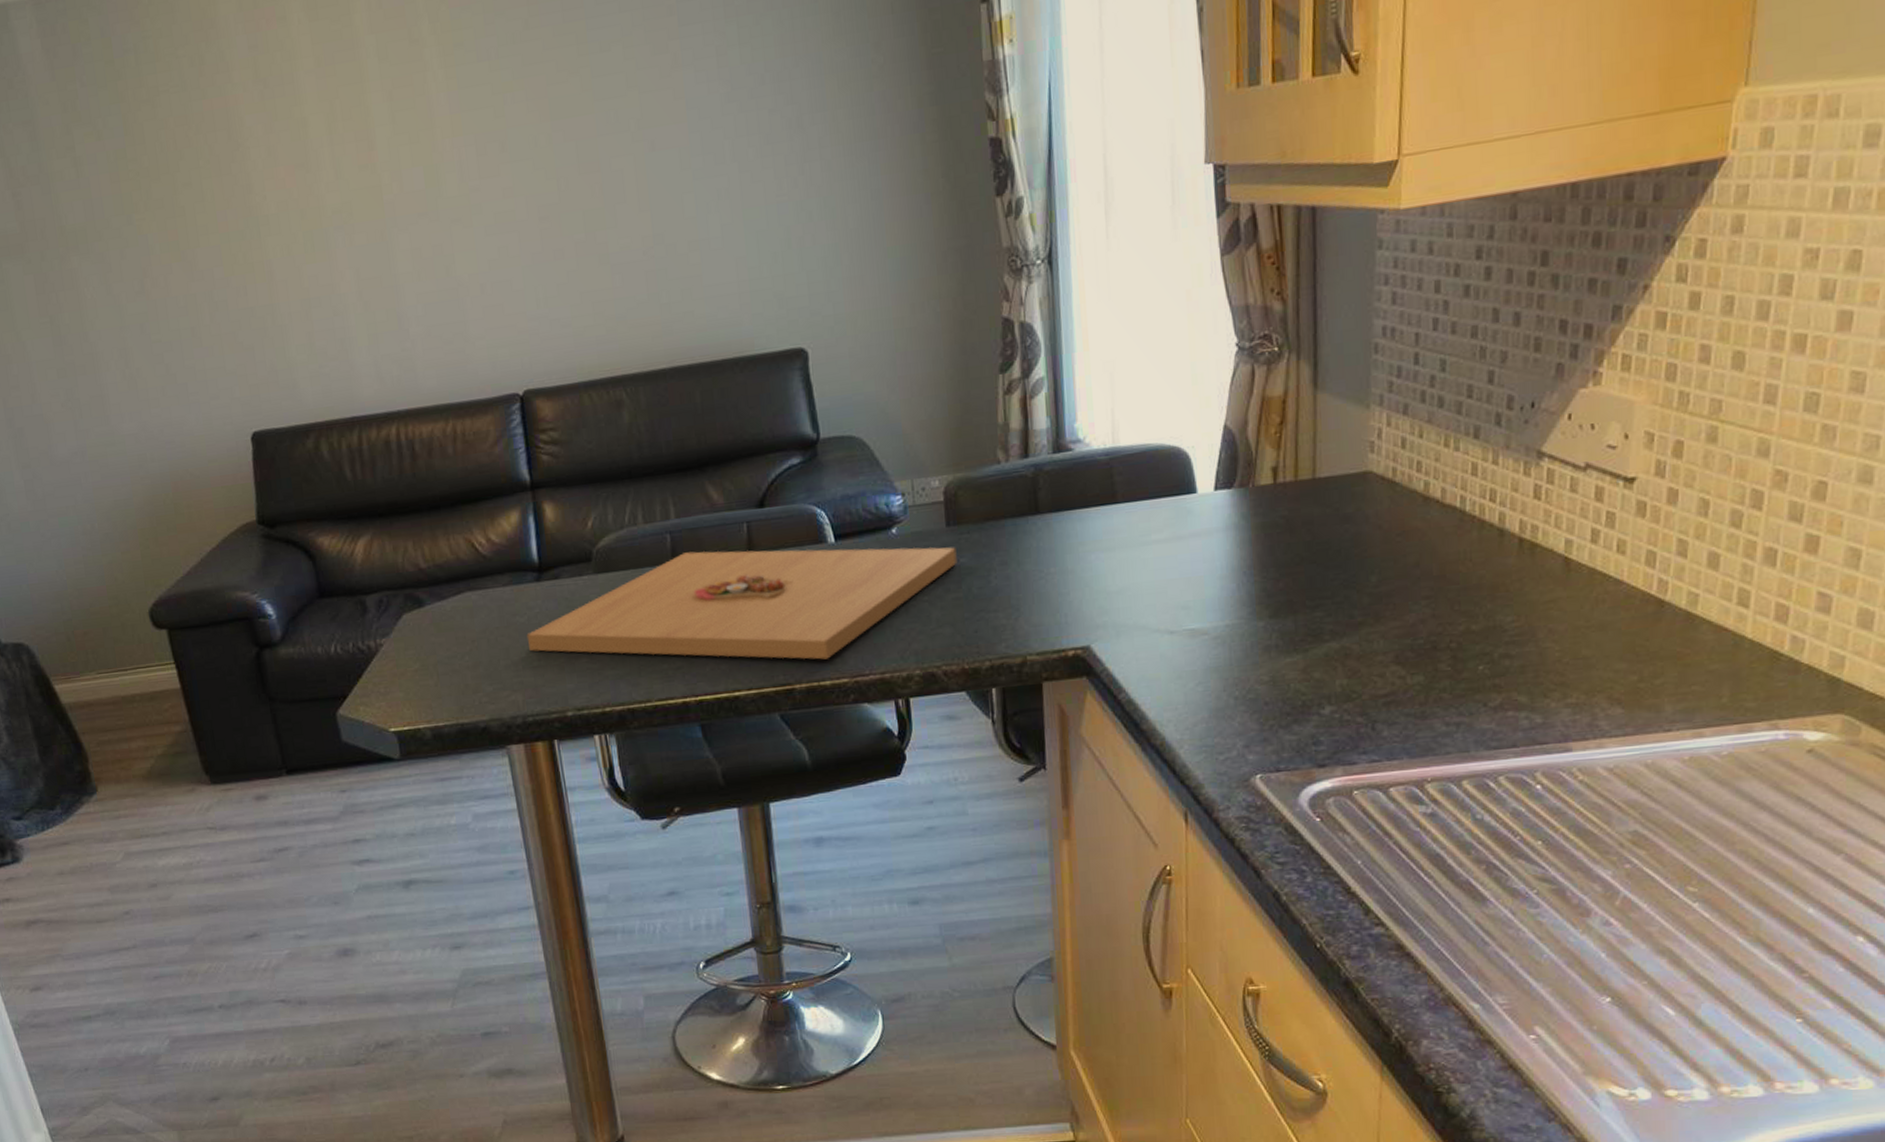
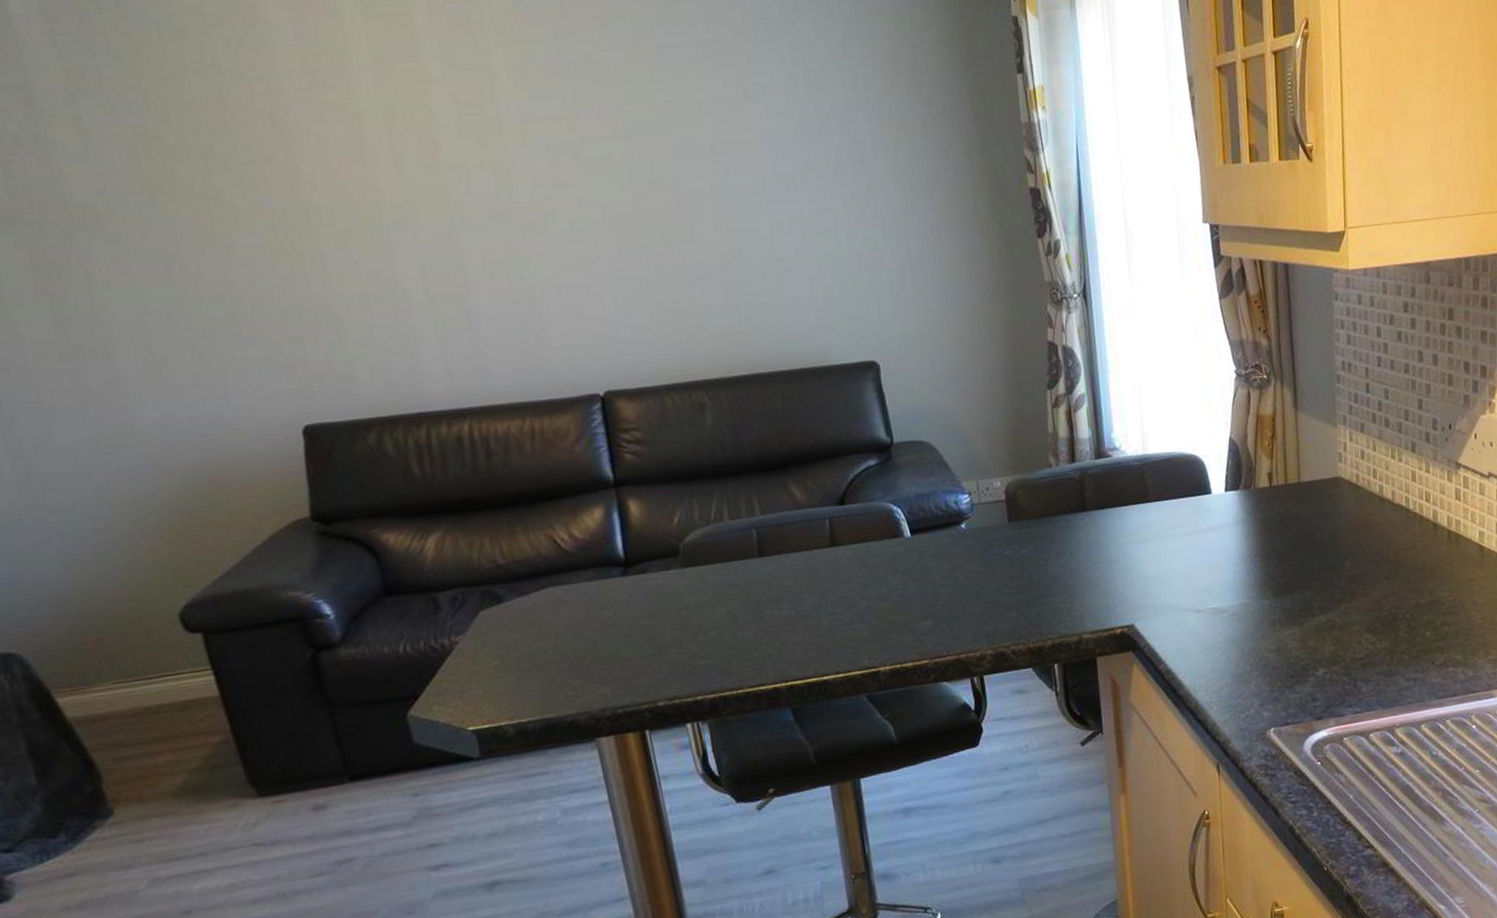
platter: present [526,547,957,660] -> none [614,540,1020,644]

